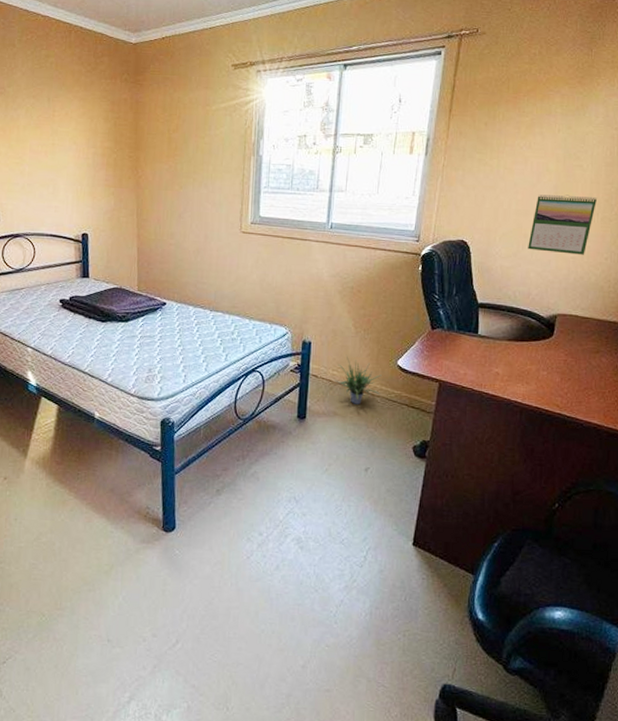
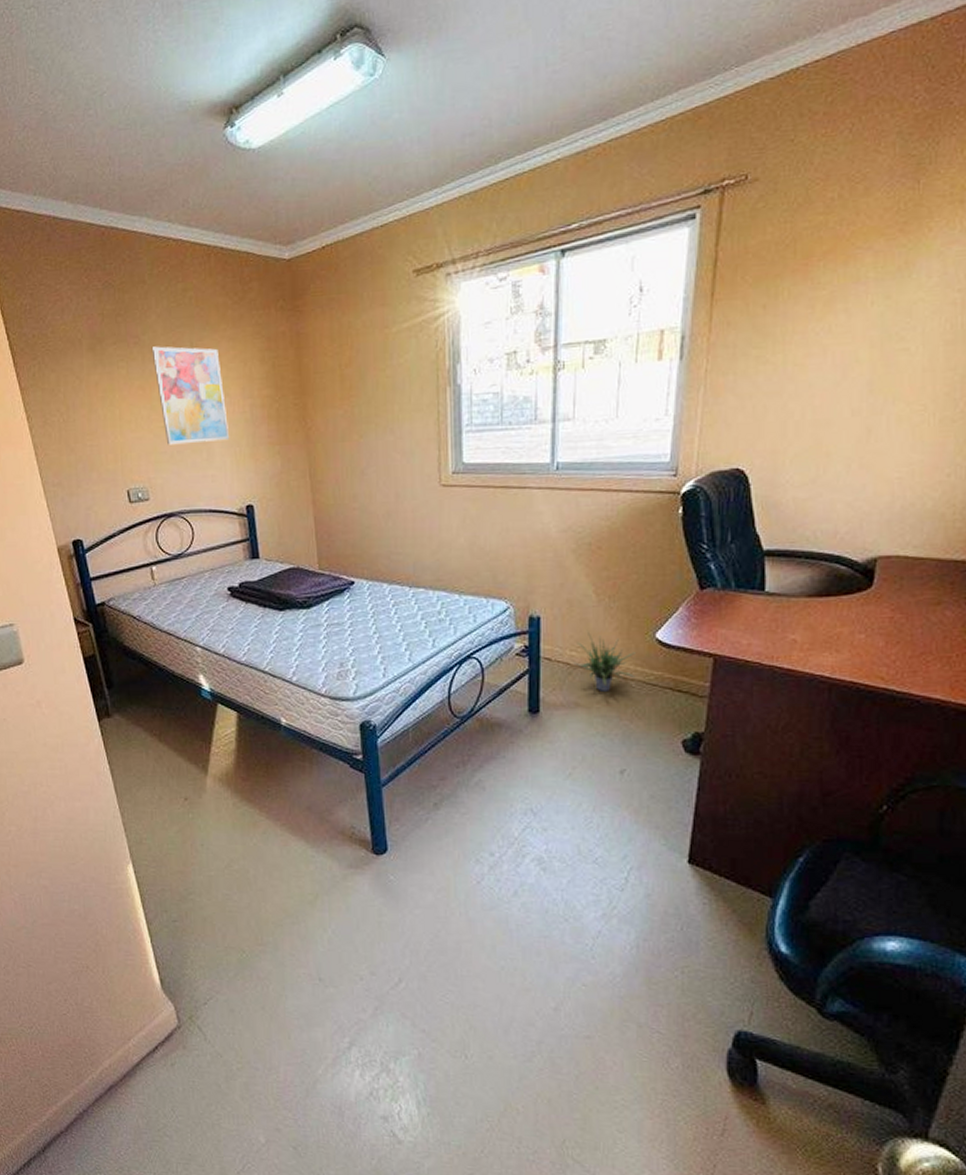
wall art: none [14,97,74,180] -> present [151,346,230,445]
calendar: present [528,194,597,255] -> none [832,391,932,474]

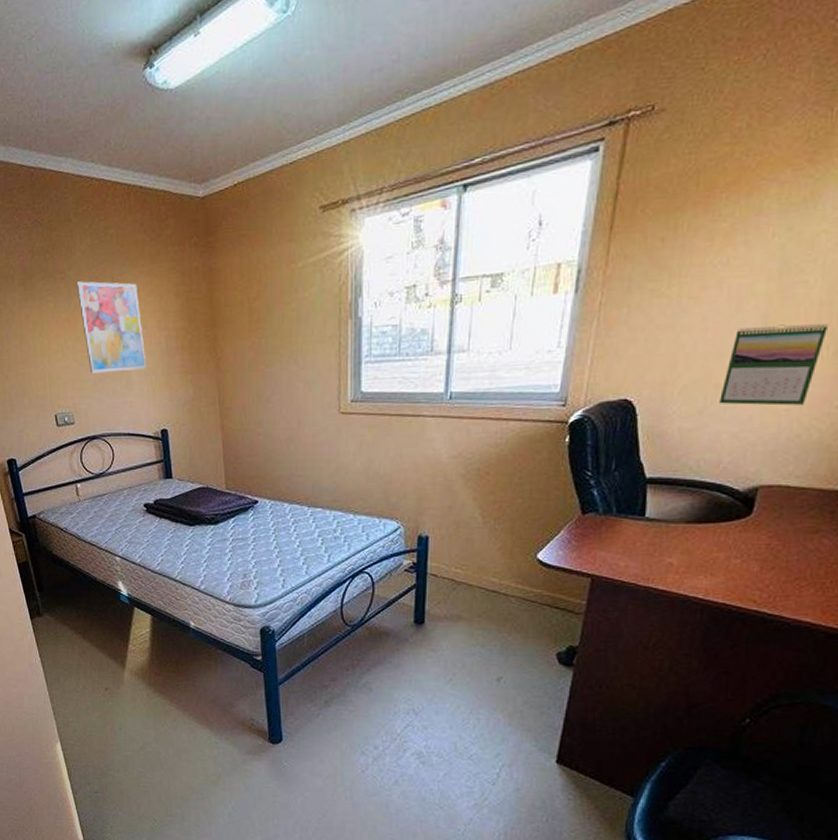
potted plant: present [574,631,636,691] -> none [458,550,517,606]
calendar: none [832,391,932,474] -> present [719,324,828,406]

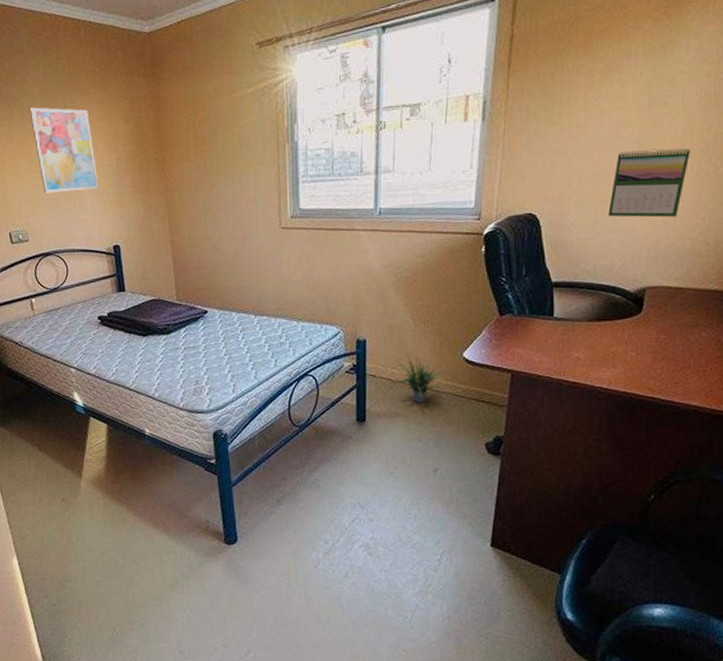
potted plant: none [458,550,517,606] -> present [394,351,446,403]

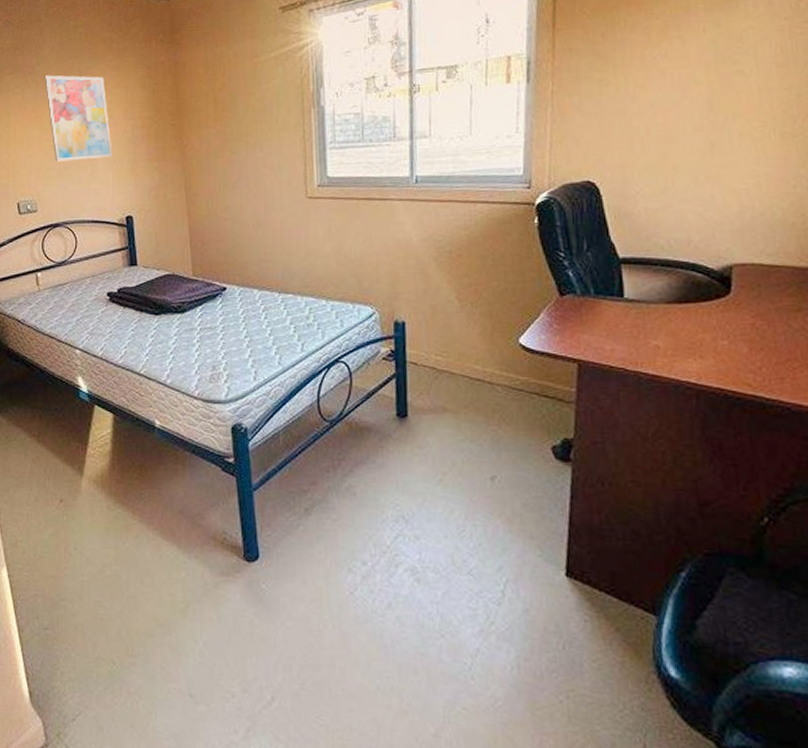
potted plant: present [394,351,446,403] -> none [439,336,501,396]
calendar: present [608,148,690,218] -> none [679,109,771,186]

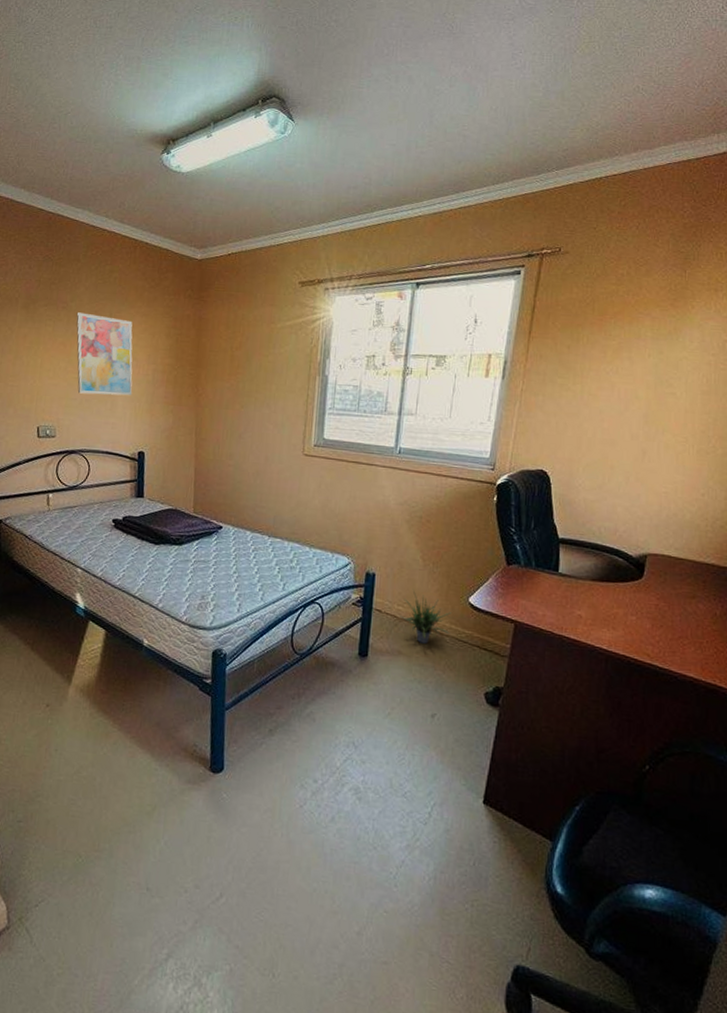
potted plant: none [439,336,501,396] -> present [400,590,451,644]

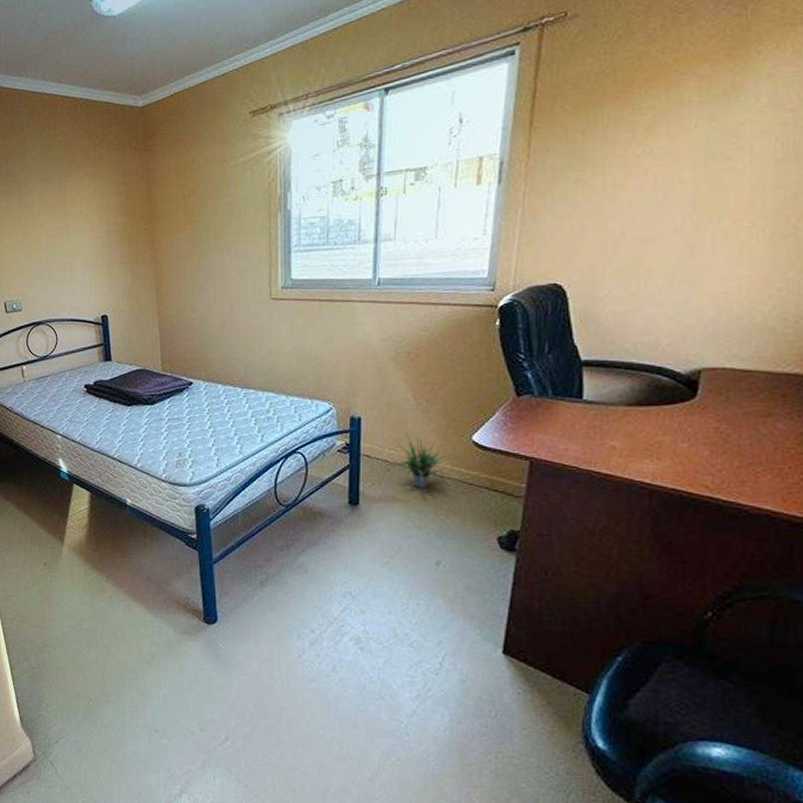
wall art: present [76,312,133,396] -> none [27,183,89,265]

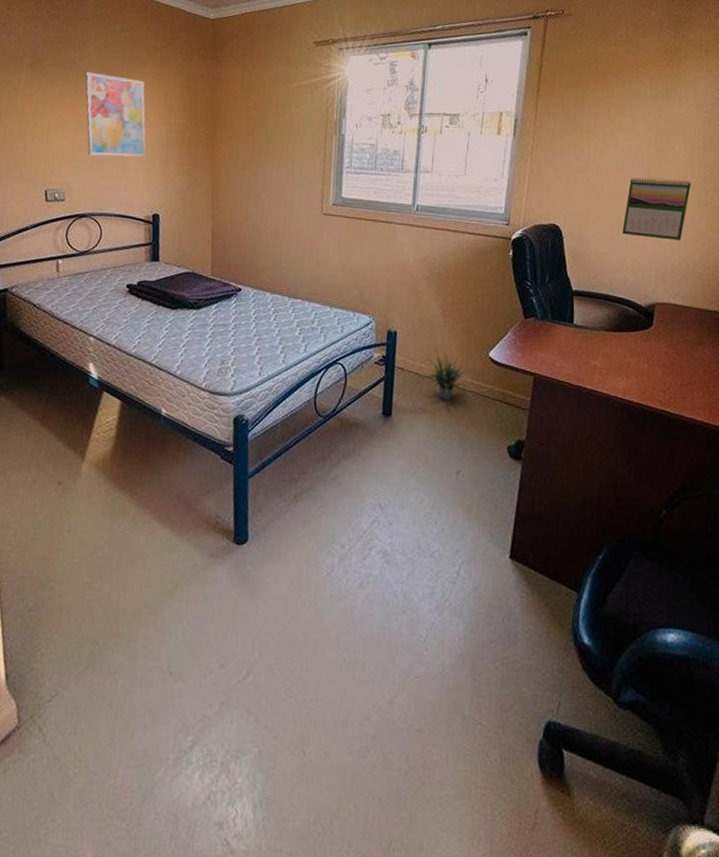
wall art: none [27,183,89,265] -> present [85,72,146,157]
calendar: none [653,208,761,289] -> present [622,177,691,241]

